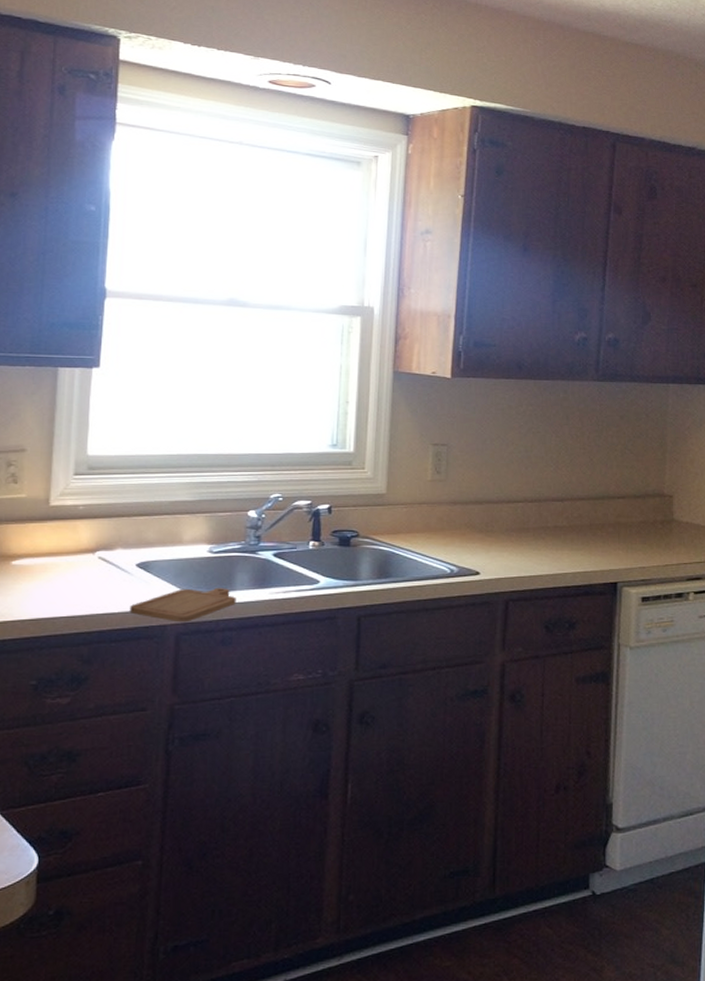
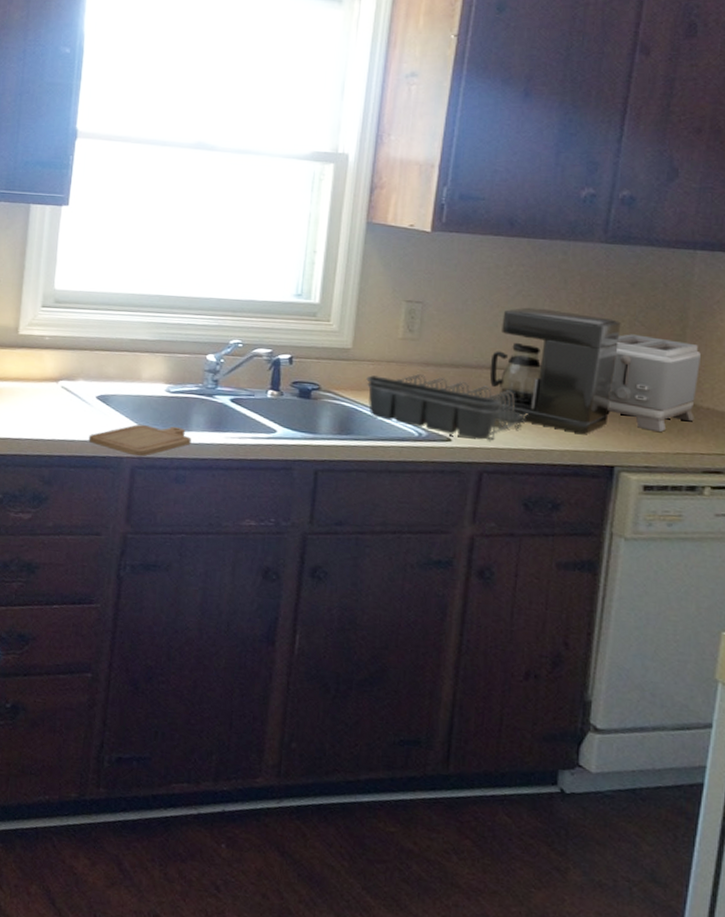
dish rack: none [401,512,544,571] -> present [366,373,528,442]
coffee maker: none [509,443,615,555] -> present [489,307,621,434]
toaster: none [608,461,678,548] -> present [607,334,701,433]

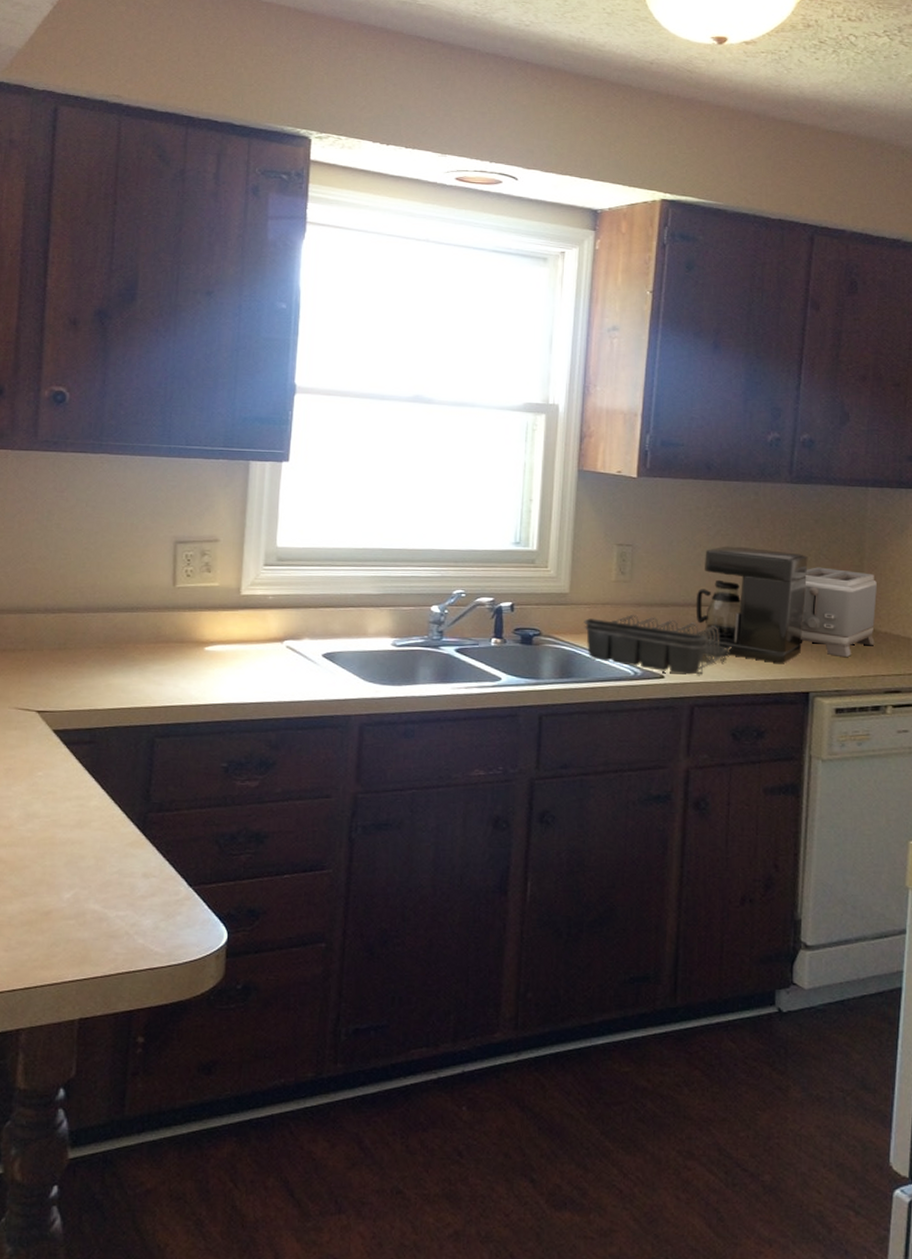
chopping board: present [88,424,192,457] -> none [316,680,419,714]

